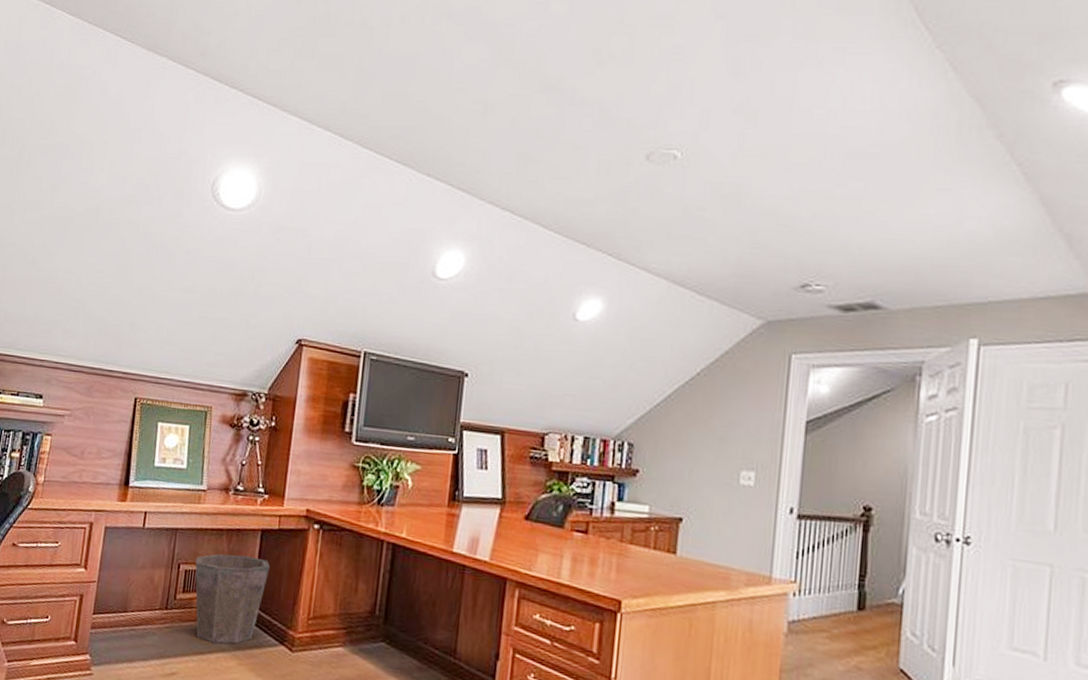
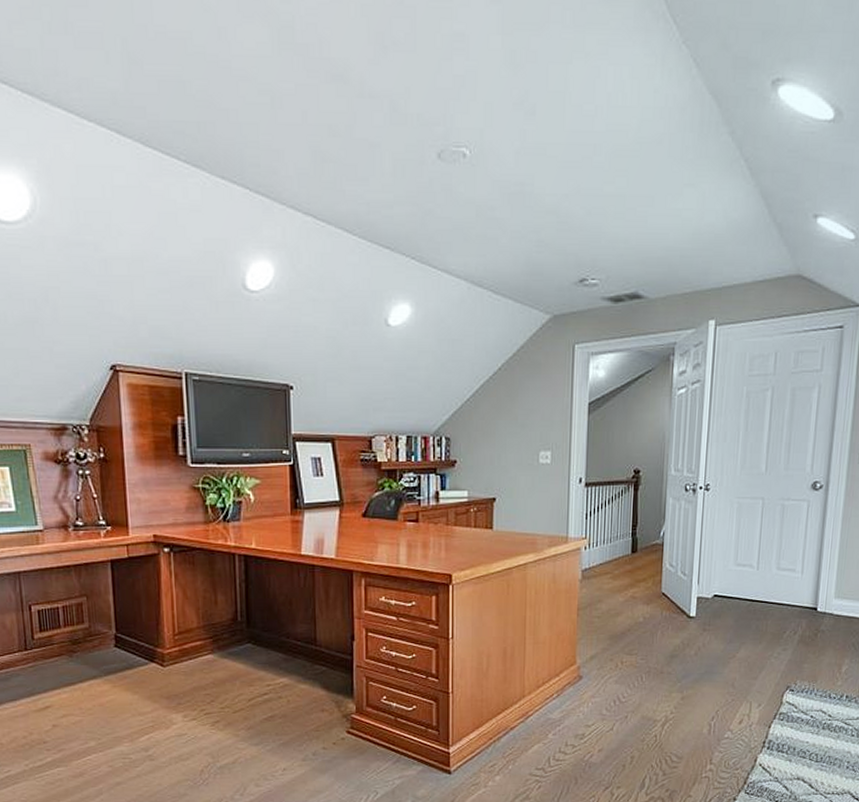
waste bin: present [195,553,271,644] -> none [46,587,127,672]

